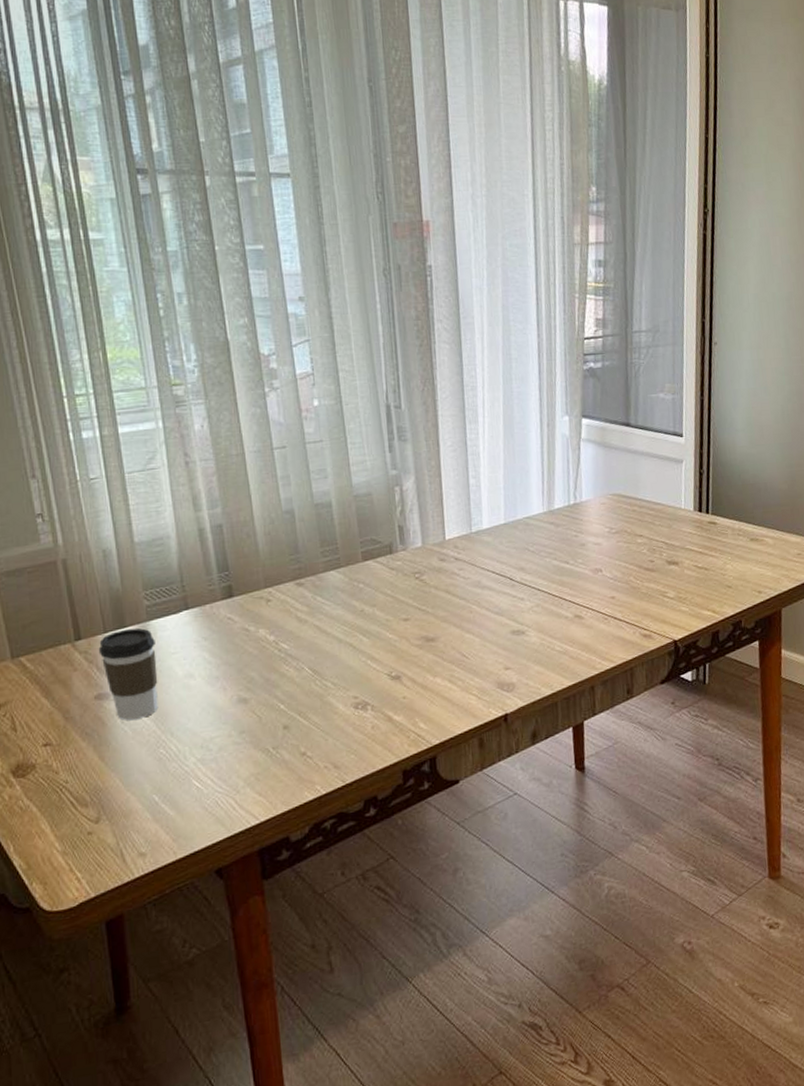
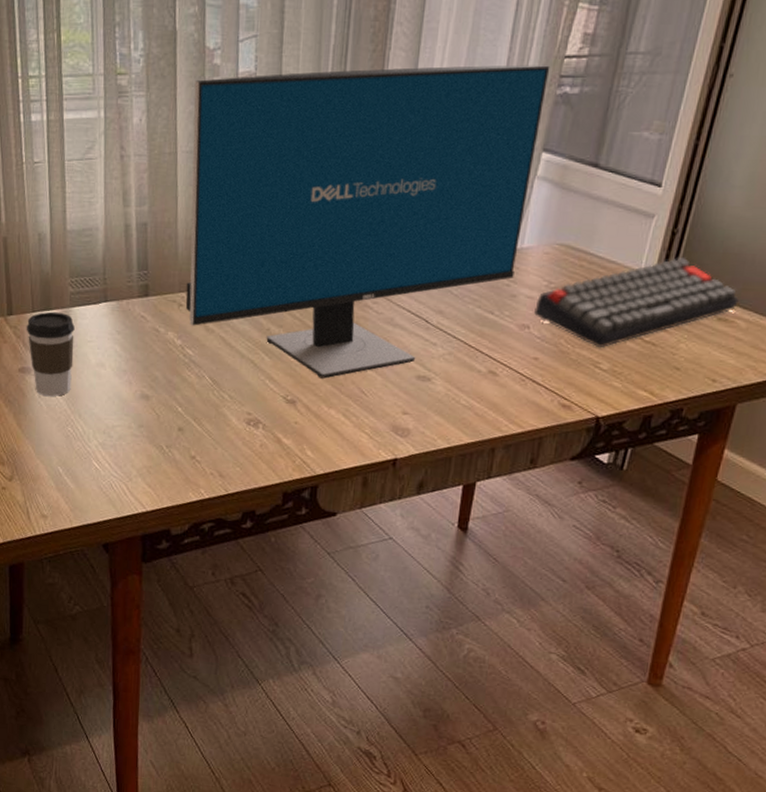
computer monitor: none [253,346,580,650] -> present [185,65,550,379]
keyboard: none [602,493,763,580] -> present [533,258,739,348]

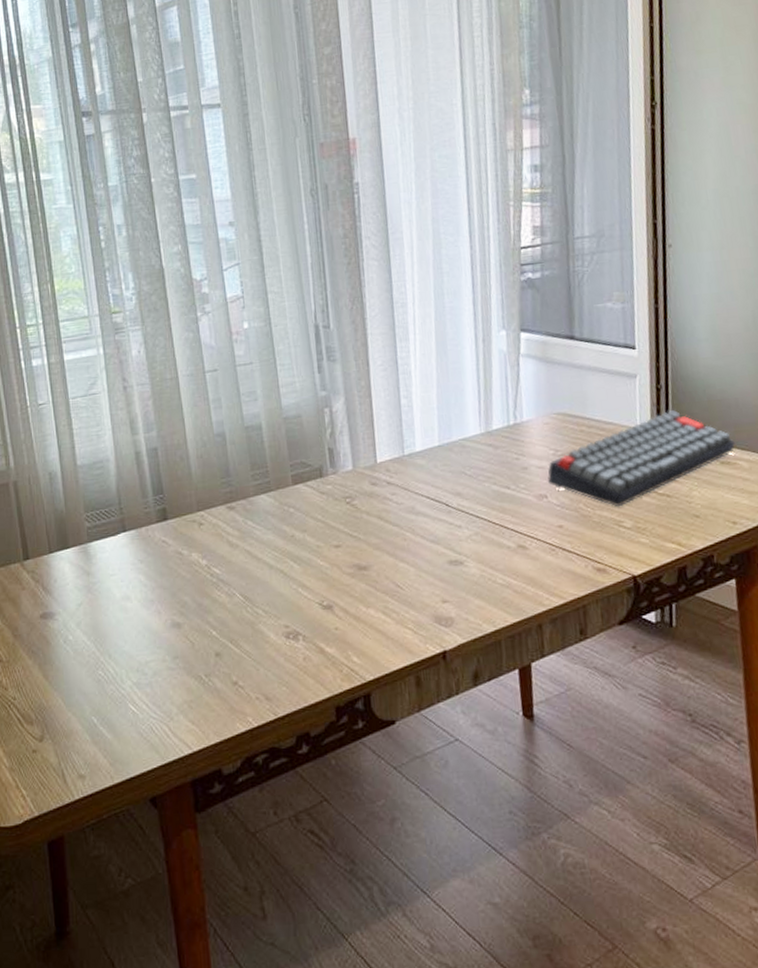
coffee cup: present [26,311,75,396] -> none [44,549,98,640]
computer monitor: present [185,65,550,379] -> none [186,257,521,578]

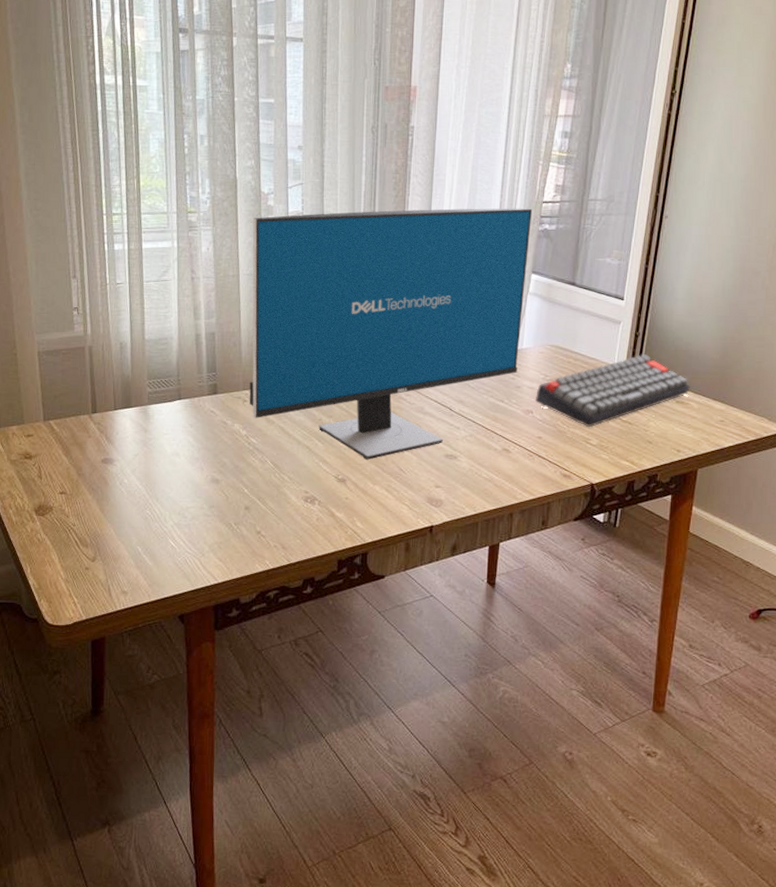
computer monitor: none [186,257,521,578] -> present [249,208,533,460]

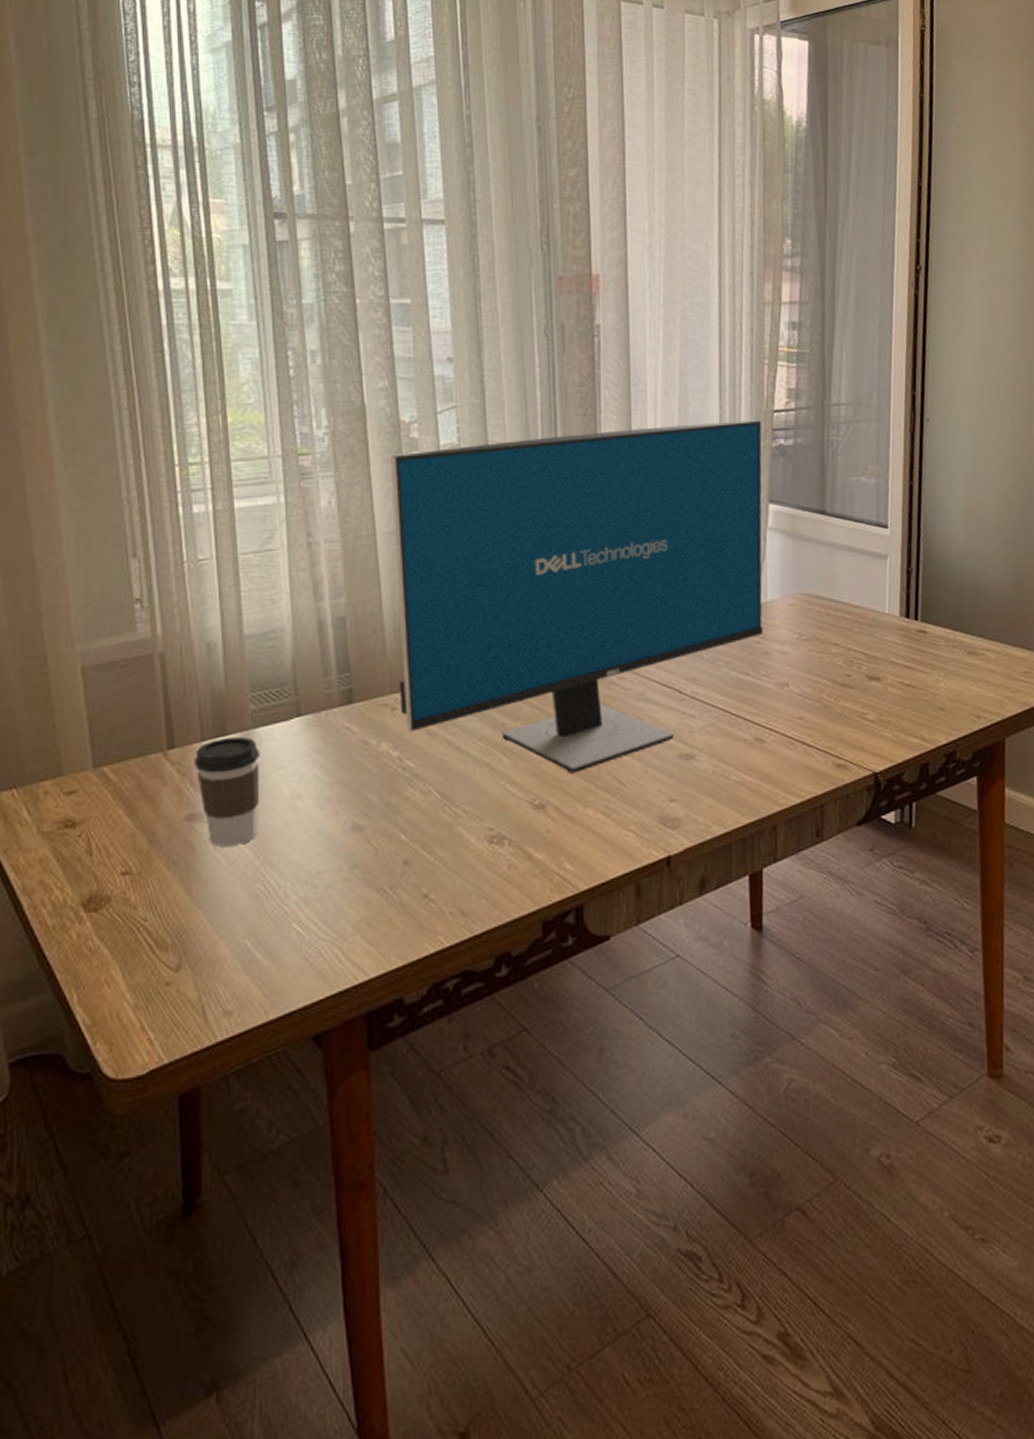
coffee cup: none [108,409,152,483] -> present [193,736,260,847]
keyboard: present [534,354,690,428] -> none [789,595,983,698]

